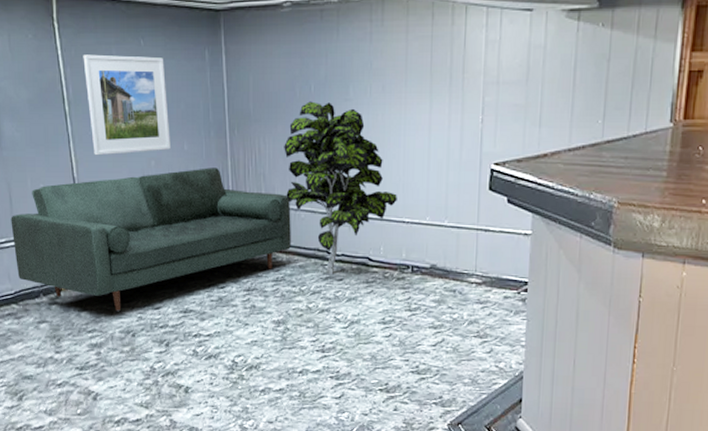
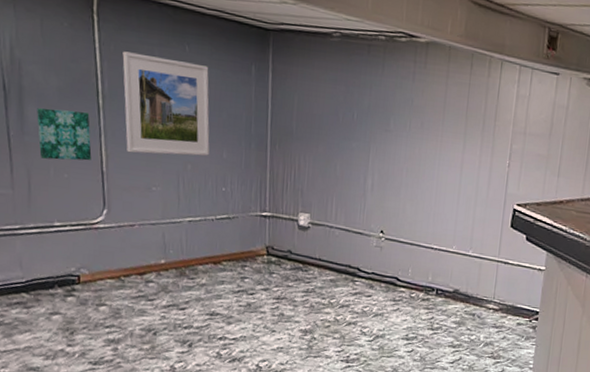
wall art: none [11,121,63,171] -> present [37,108,92,161]
sofa: present [11,168,291,312] -> none [27,176,326,309]
indoor plant: present [284,101,397,275] -> none [322,127,428,291]

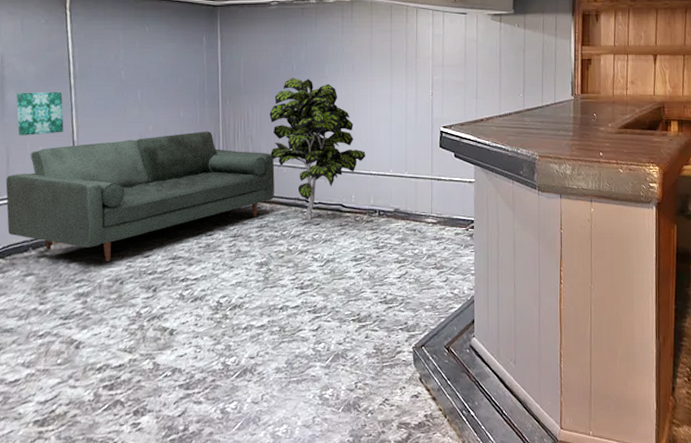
sofa: none [27,176,326,309] -> present [5,131,275,262]
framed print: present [122,51,210,157] -> none [91,37,168,122]
indoor plant: none [322,127,428,291] -> present [269,78,366,221]

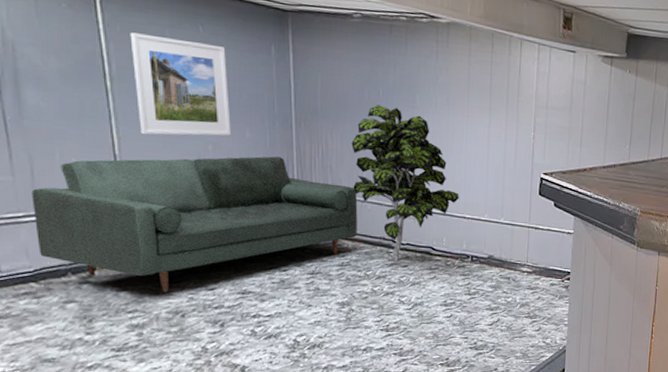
wall art: present [16,92,64,135] -> none [36,91,102,144]
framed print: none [91,37,168,122] -> present [130,32,231,137]

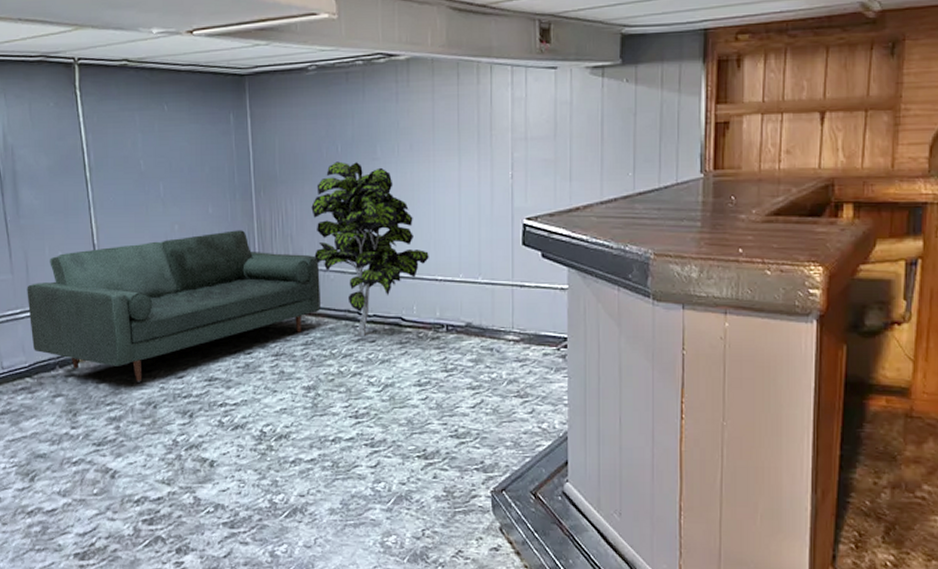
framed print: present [130,32,231,137] -> none [105,120,195,222]

